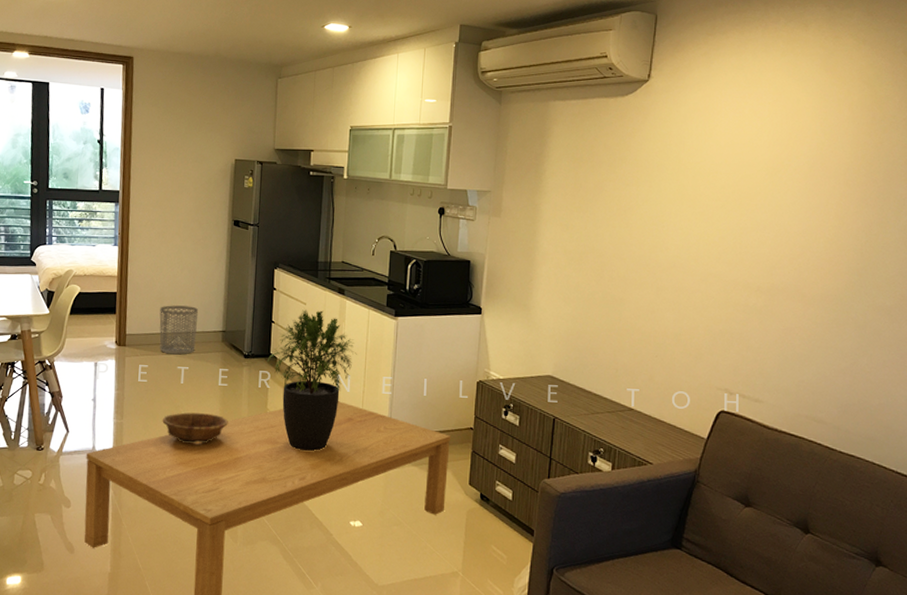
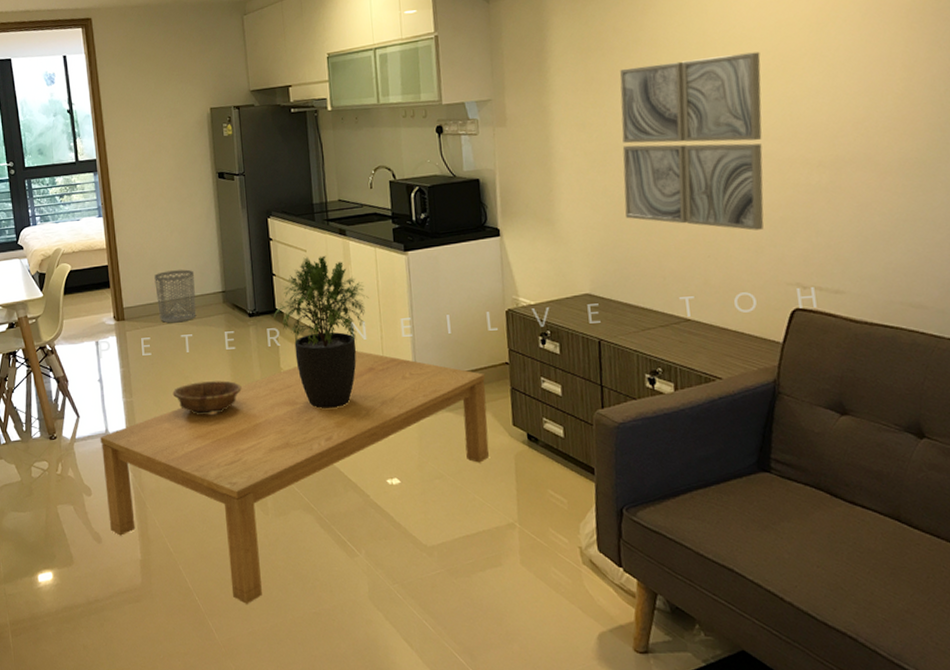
wall art: none [592,181,723,339] -> present [620,51,764,231]

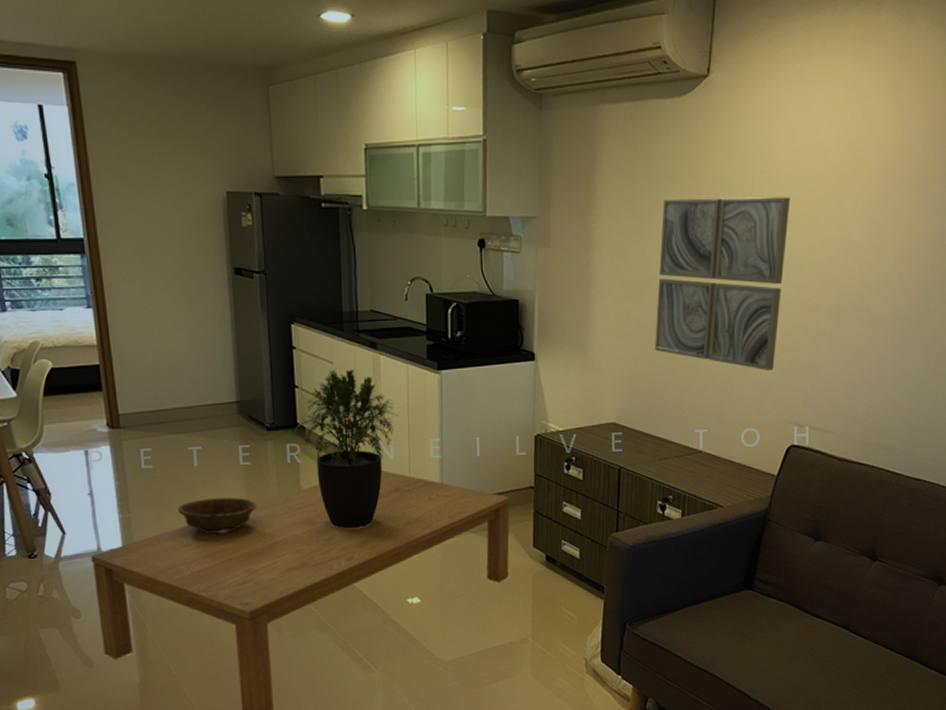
waste bin: present [154,269,197,323] -> none [157,375,207,434]

